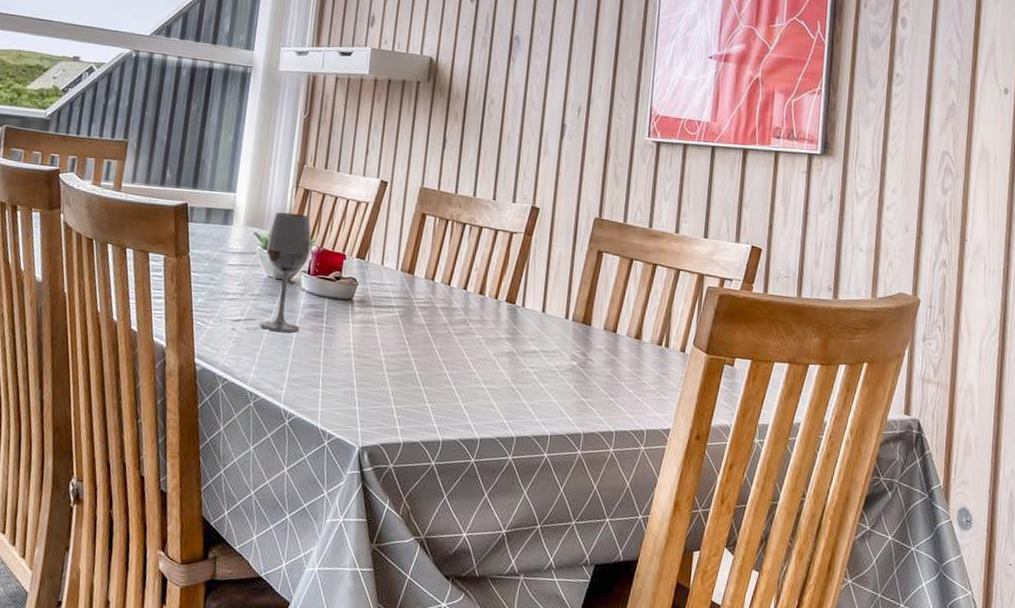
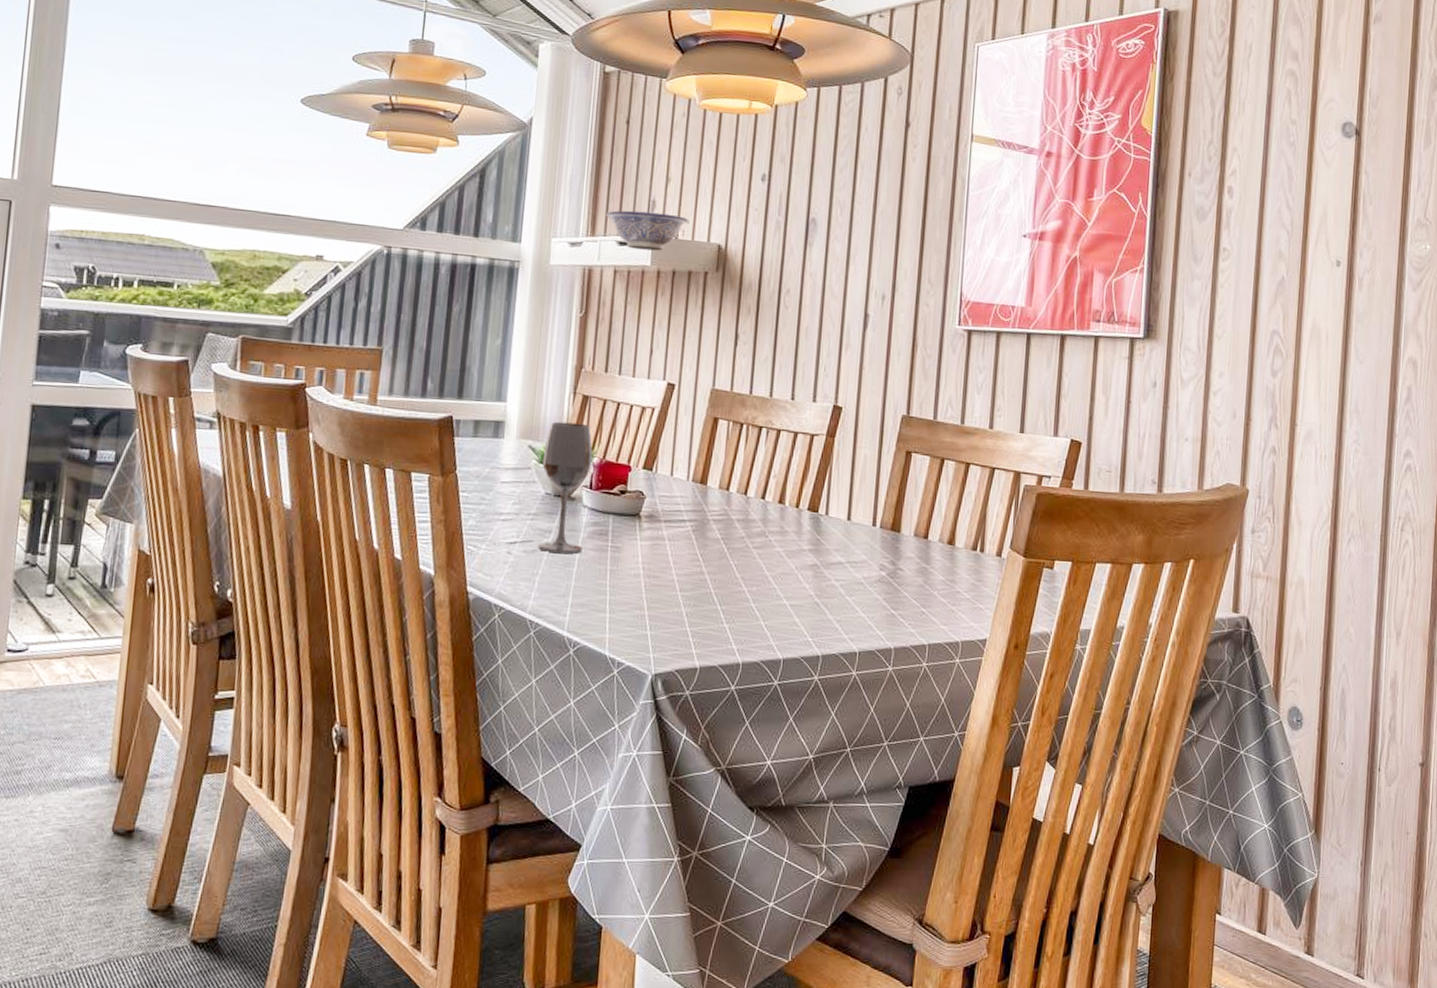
decorative bowl: none [329,24,405,62] -> present [605,210,689,251]

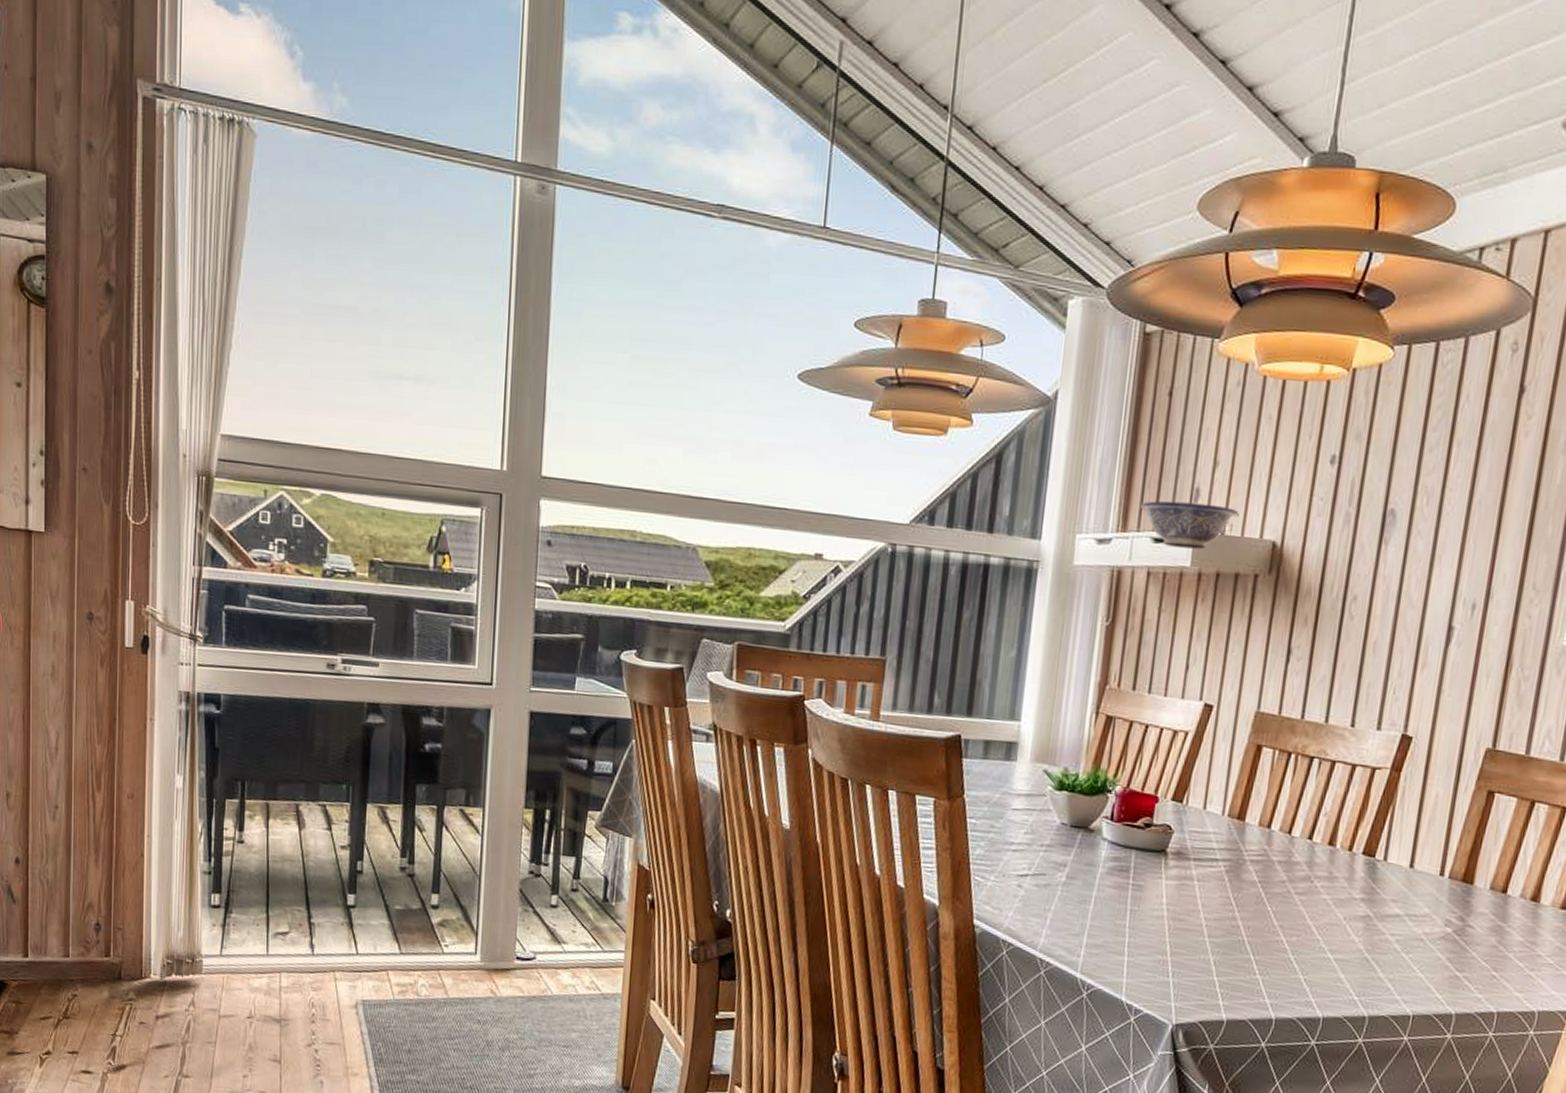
wine glass: present [537,421,593,554] -> none [1050,744,1115,890]

